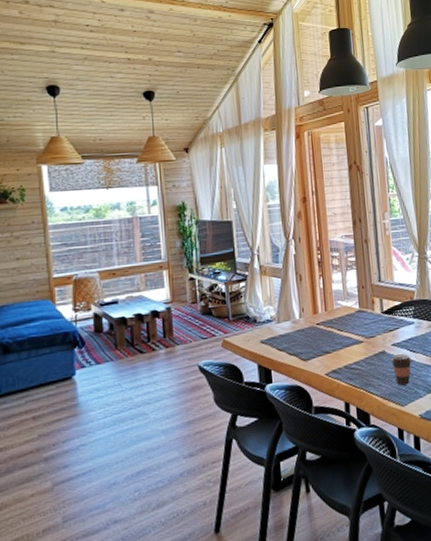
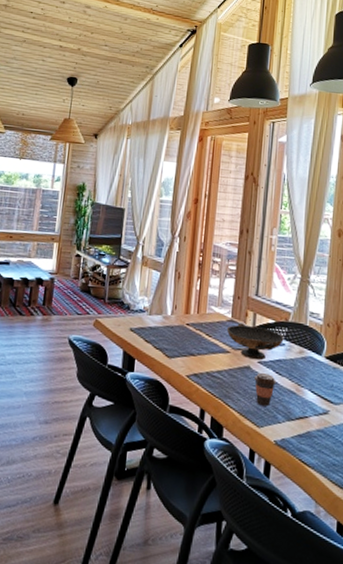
decorative bowl: none [356,311,412,344] -> present [226,322,284,361]

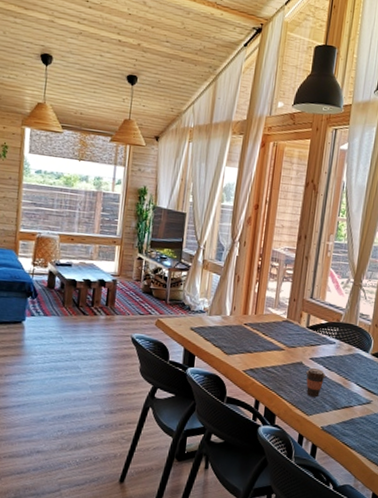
decorative bowl: present [226,322,284,361] -> none [282,323,335,357]

